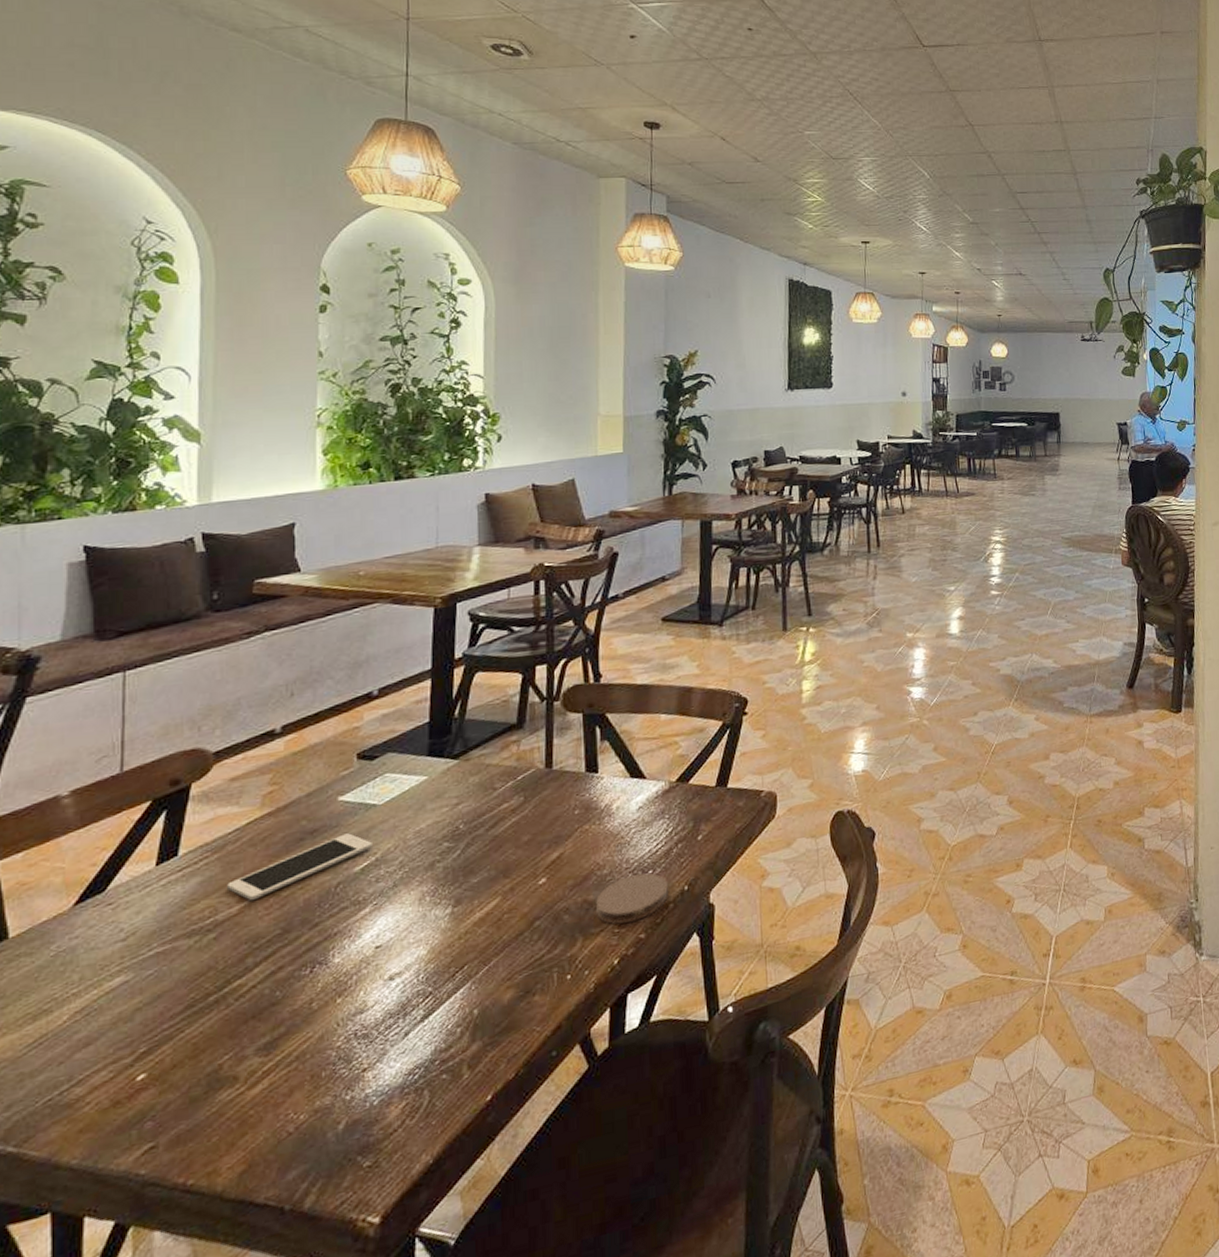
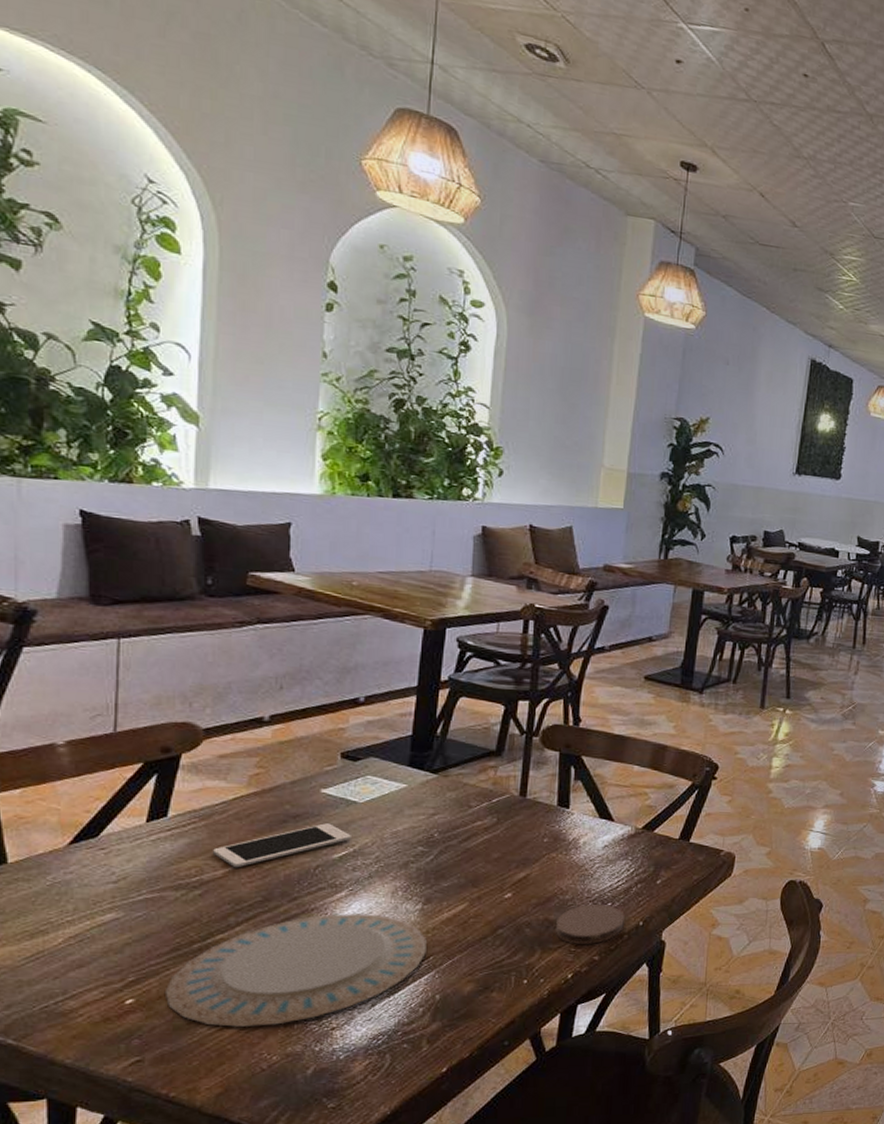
plate: none [179,927,460,1090] -> present [164,912,427,1027]

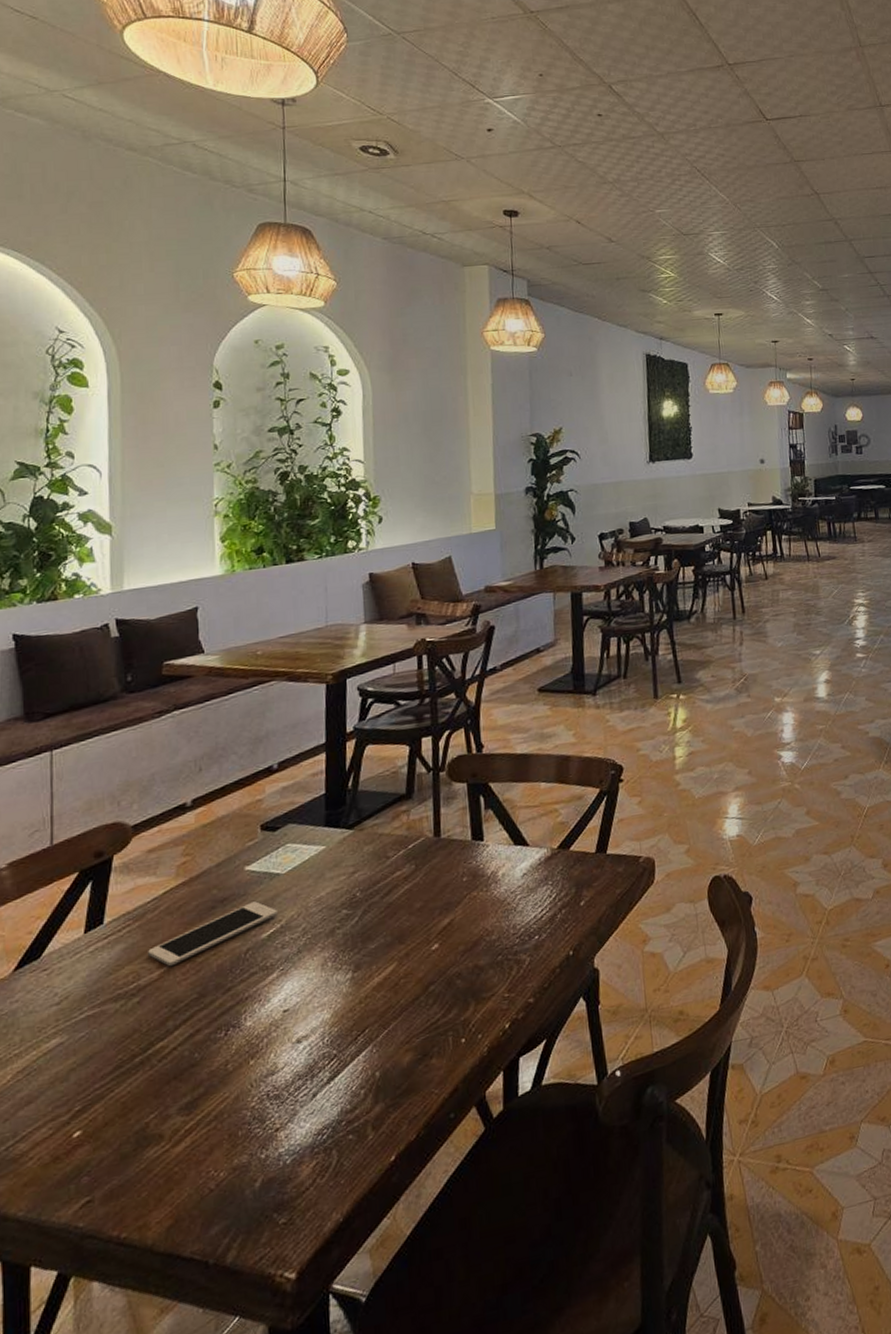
plate: present [164,912,427,1027] -> none [110,991,361,1148]
coaster: present [554,905,625,944] -> none [485,938,554,989]

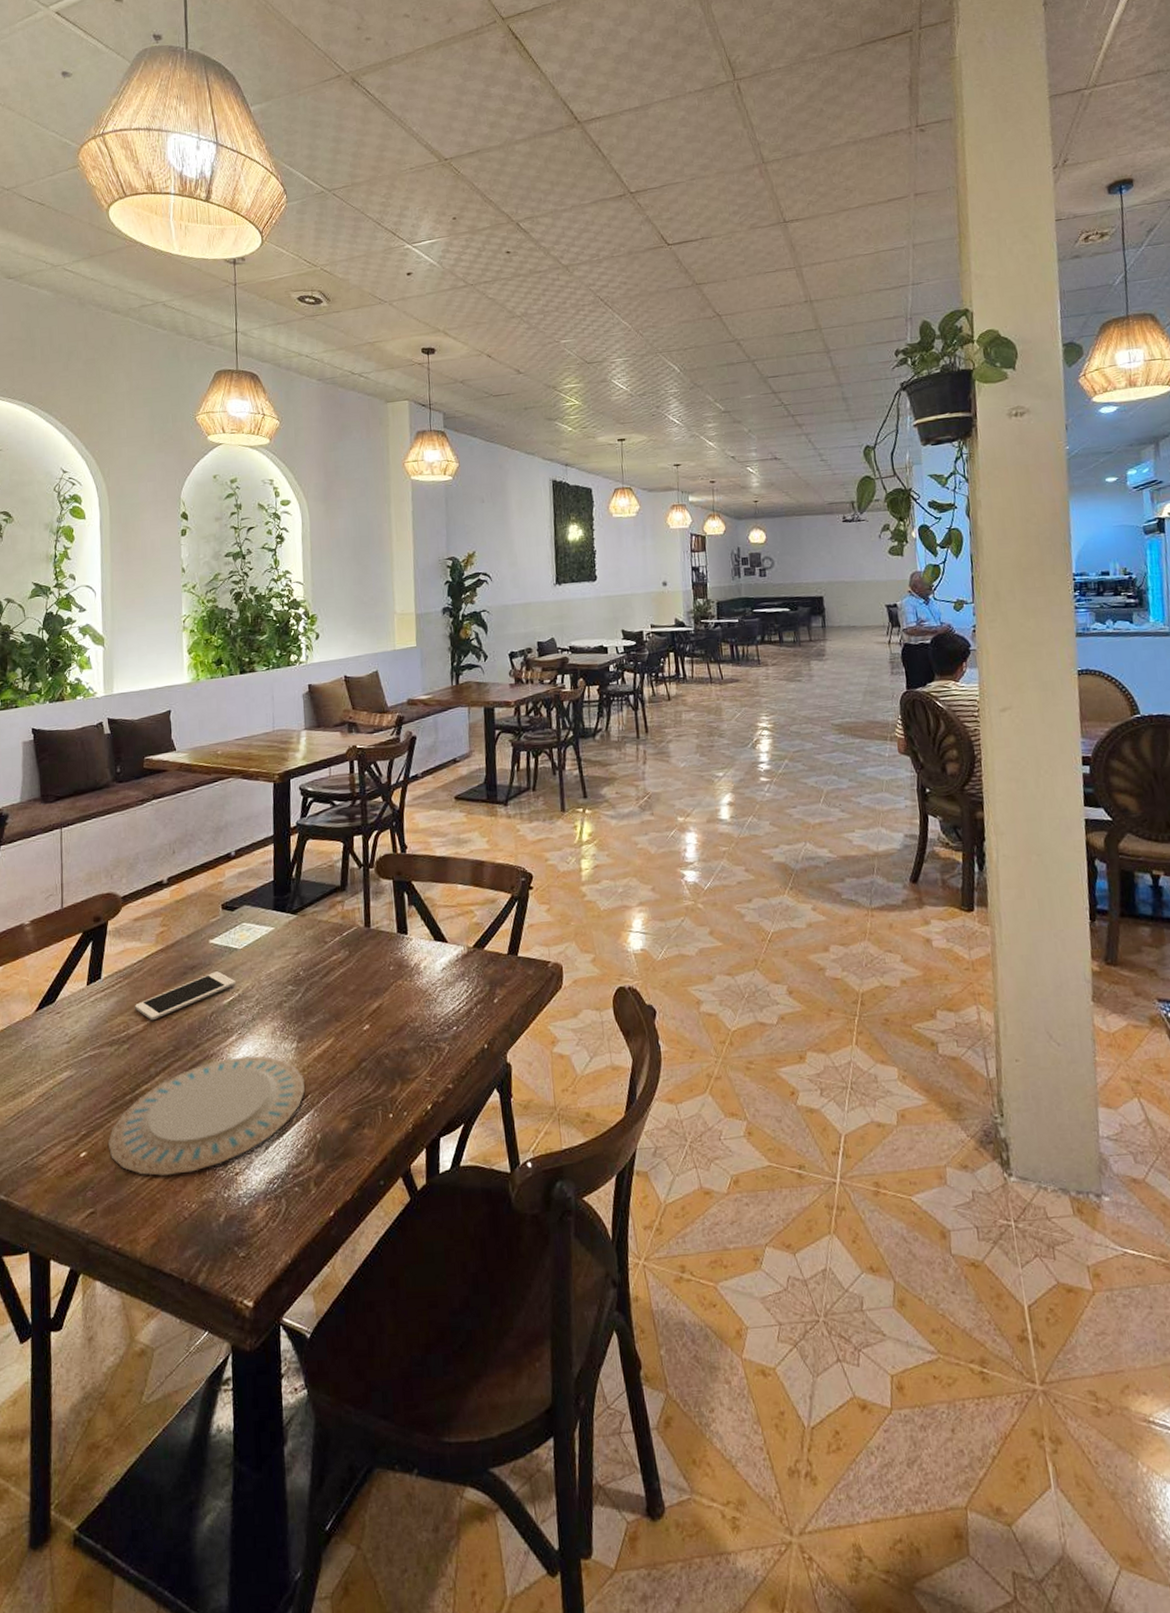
plate: none [110,991,361,1148] -> present [107,1055,305,1176]

